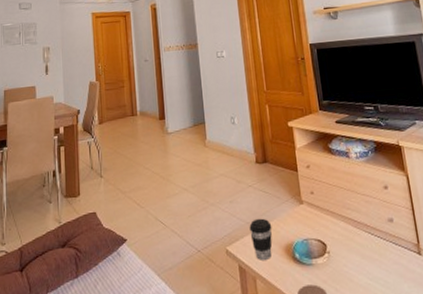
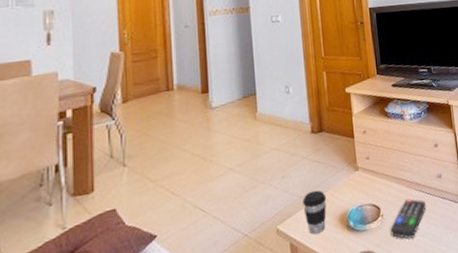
remote control: none [337,239,377,281] -> present [390,198,427,239]

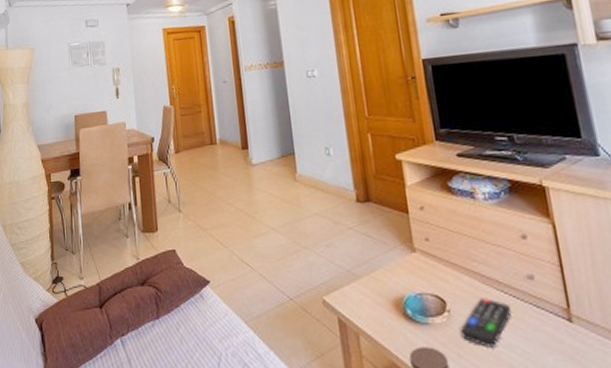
coffee cup: present [302,190,327,235] -> none [349,266,379,314]

